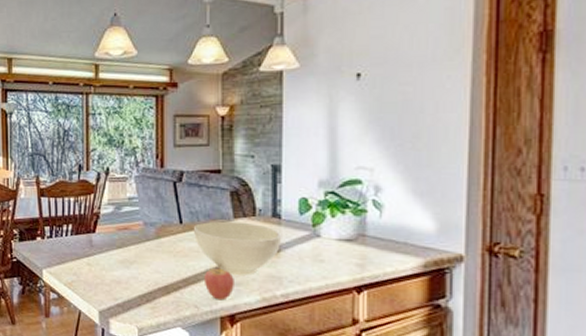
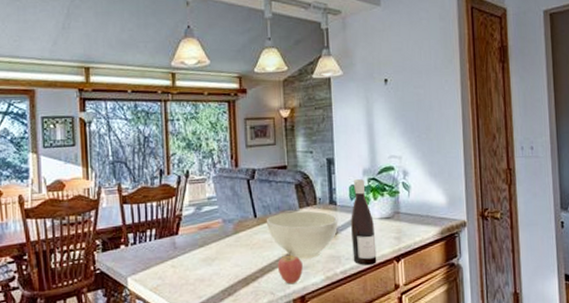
bottle: none [297,191,330,293] -> present [350,179,377,266]

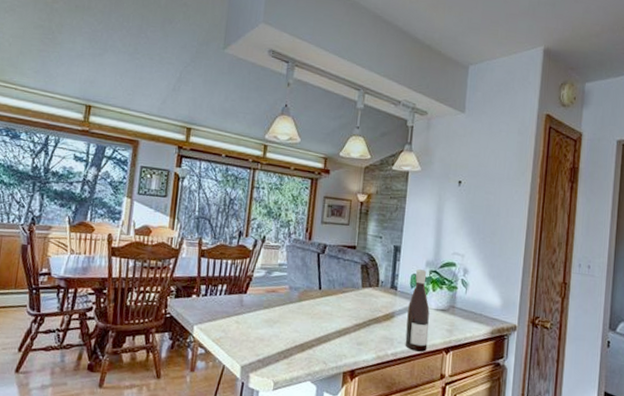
bowl: present [266,211,338,259] -> none [329,289,397,337]
fruit: present [277,251,303,285] -> none [333,326,357,358]

